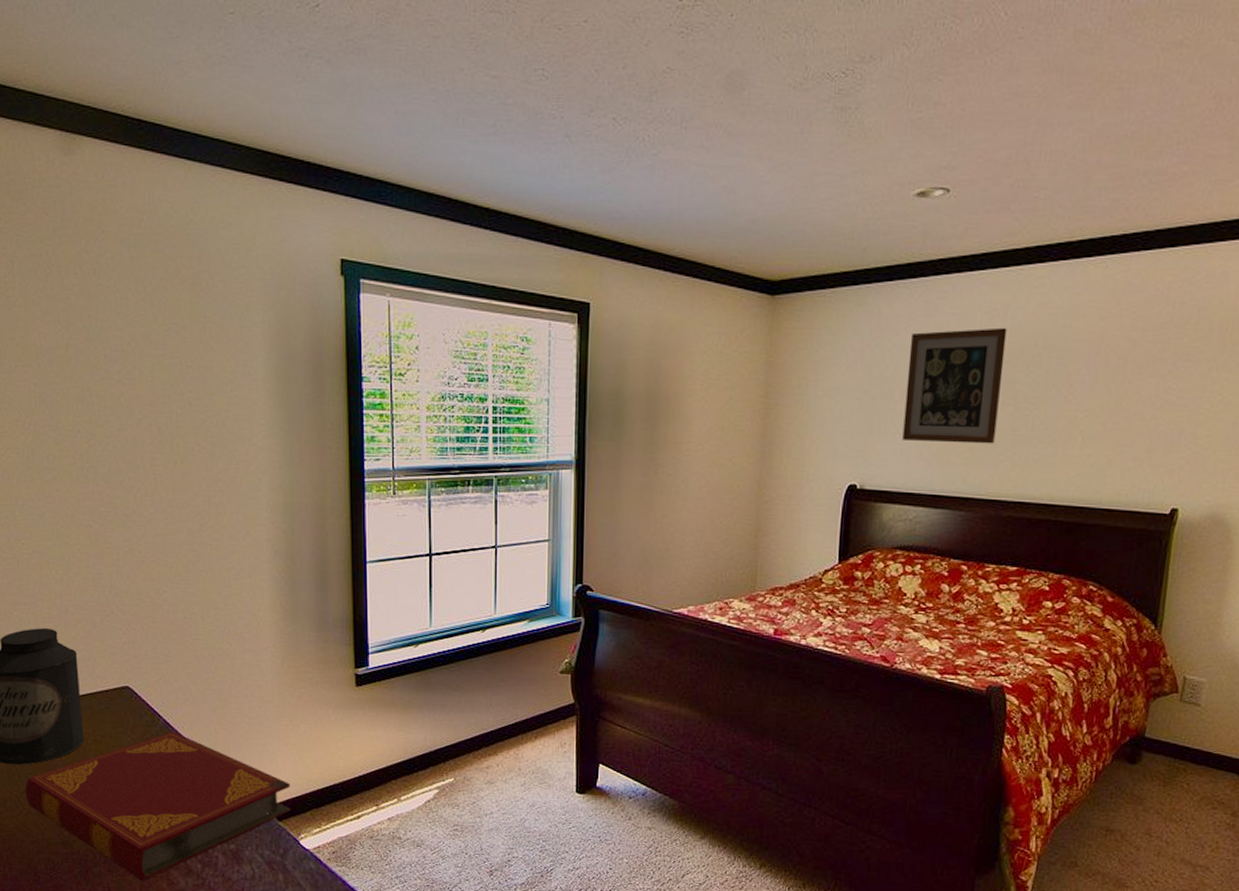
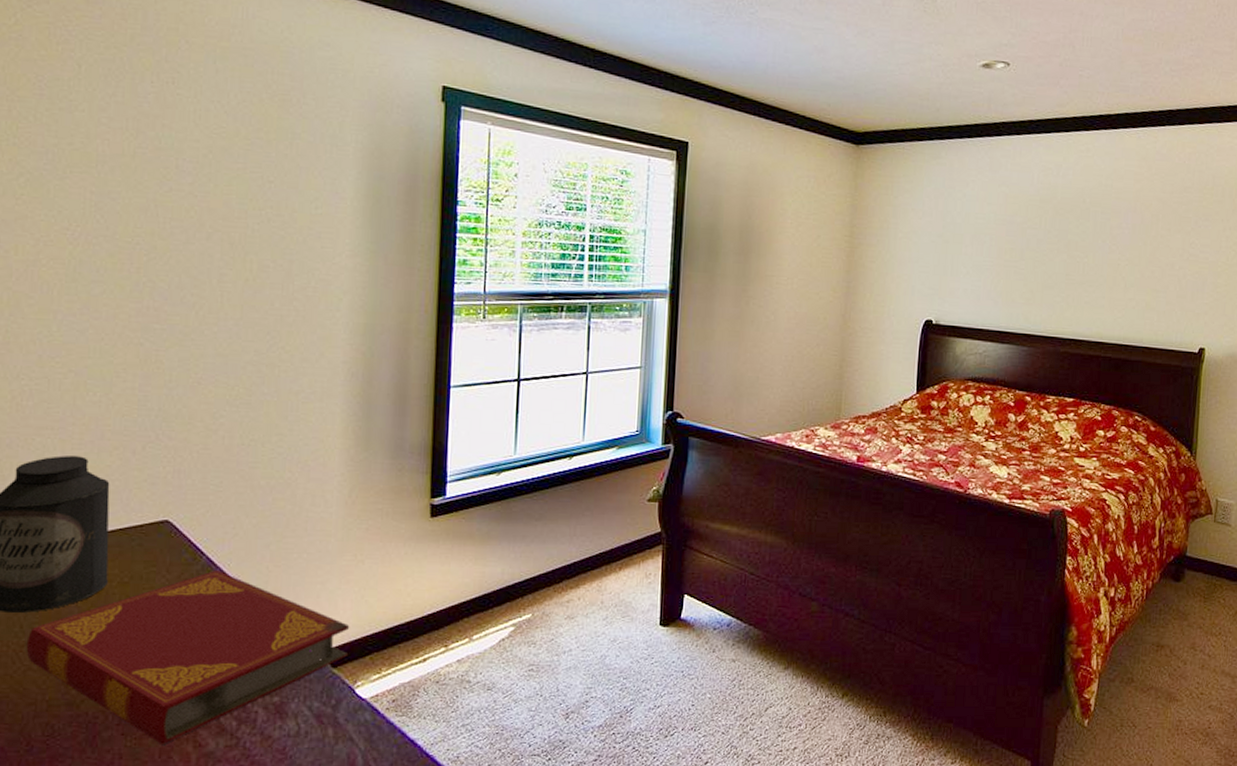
wall art: present [902,327,1007,444] -> none [972,184,1060,287]

